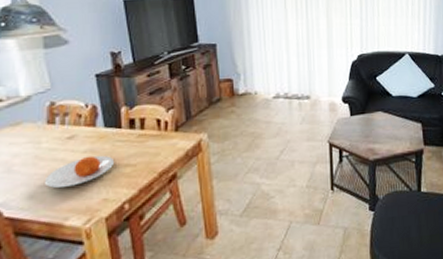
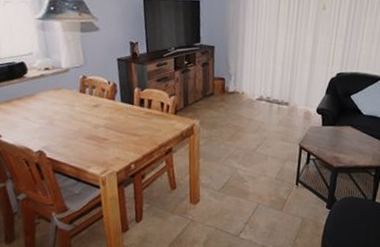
plate: present [44,155,115,188] -> none [75,122,127,144]

